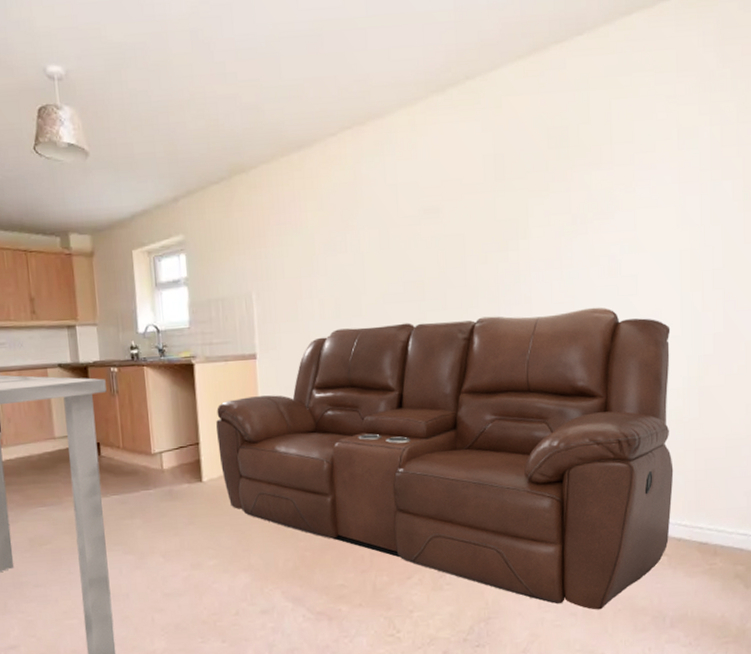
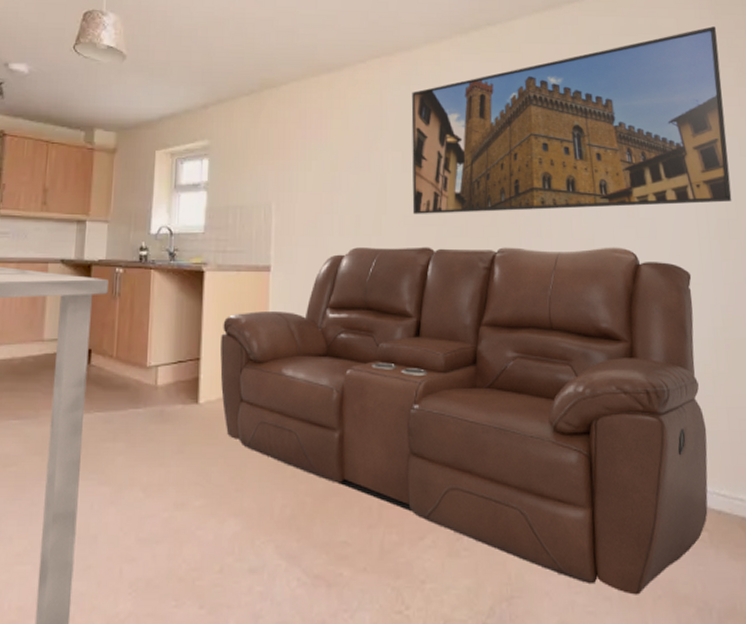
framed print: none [386,55,721,292] -> present [411,26,732,214]

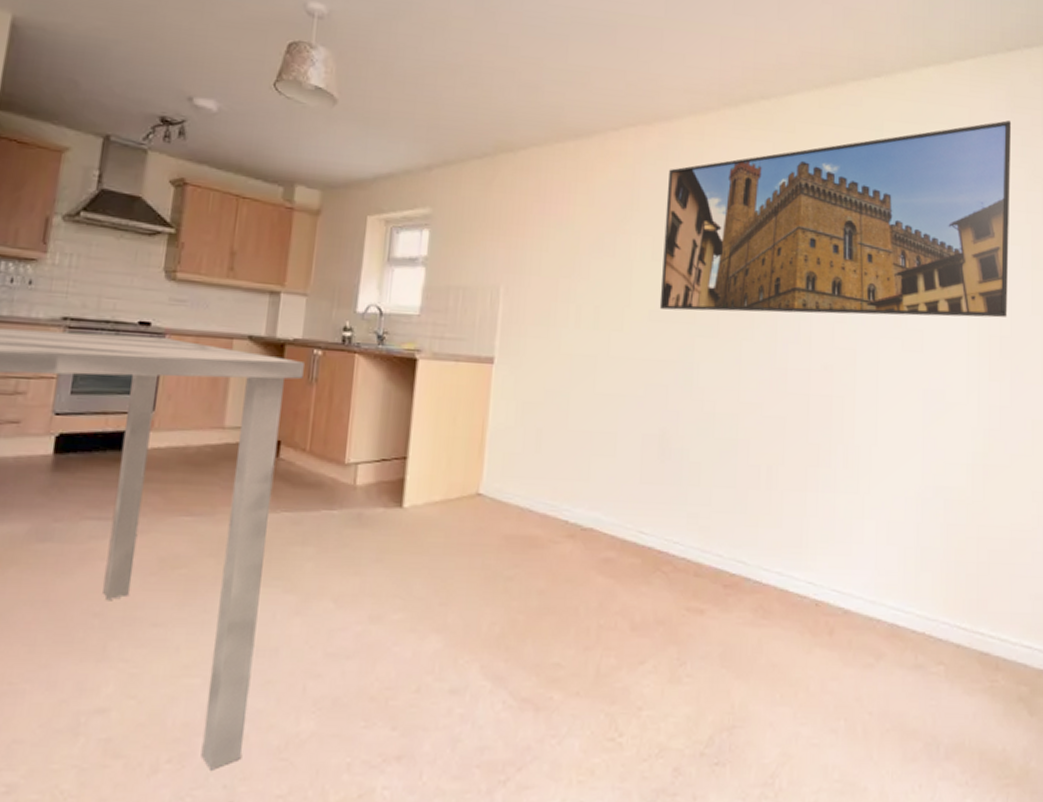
sofa: present [220,247,708,595] -> none [429,342,956,728]

